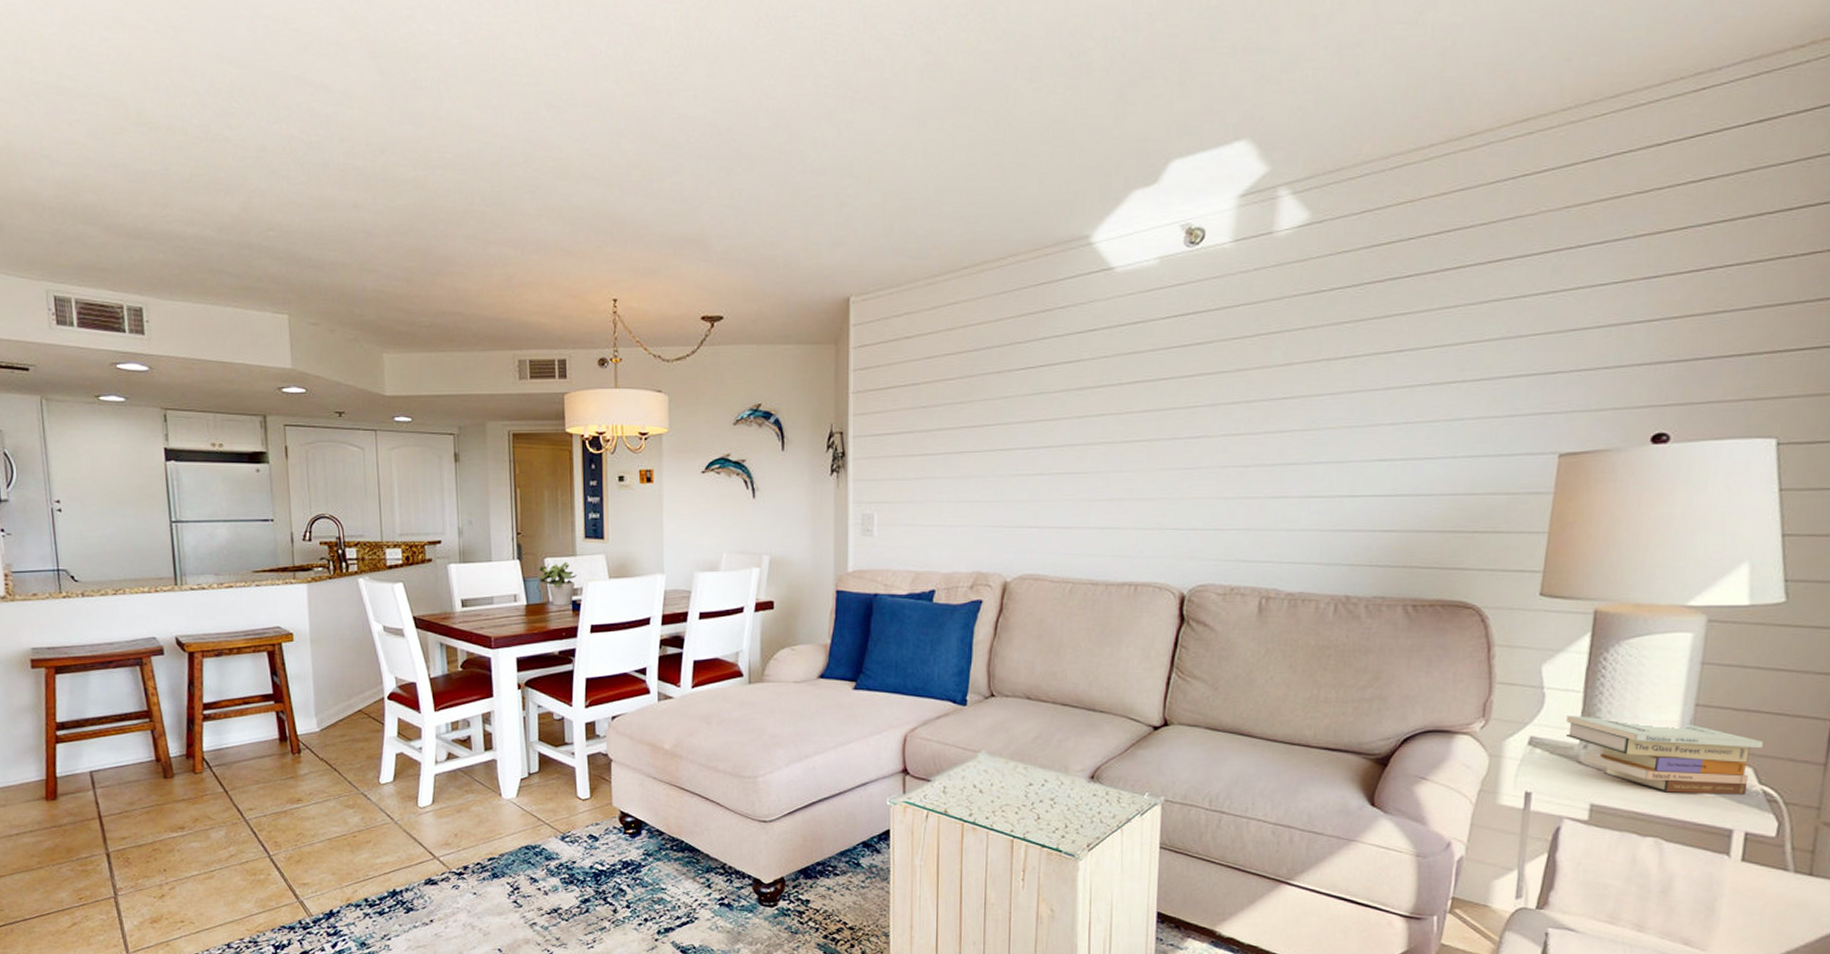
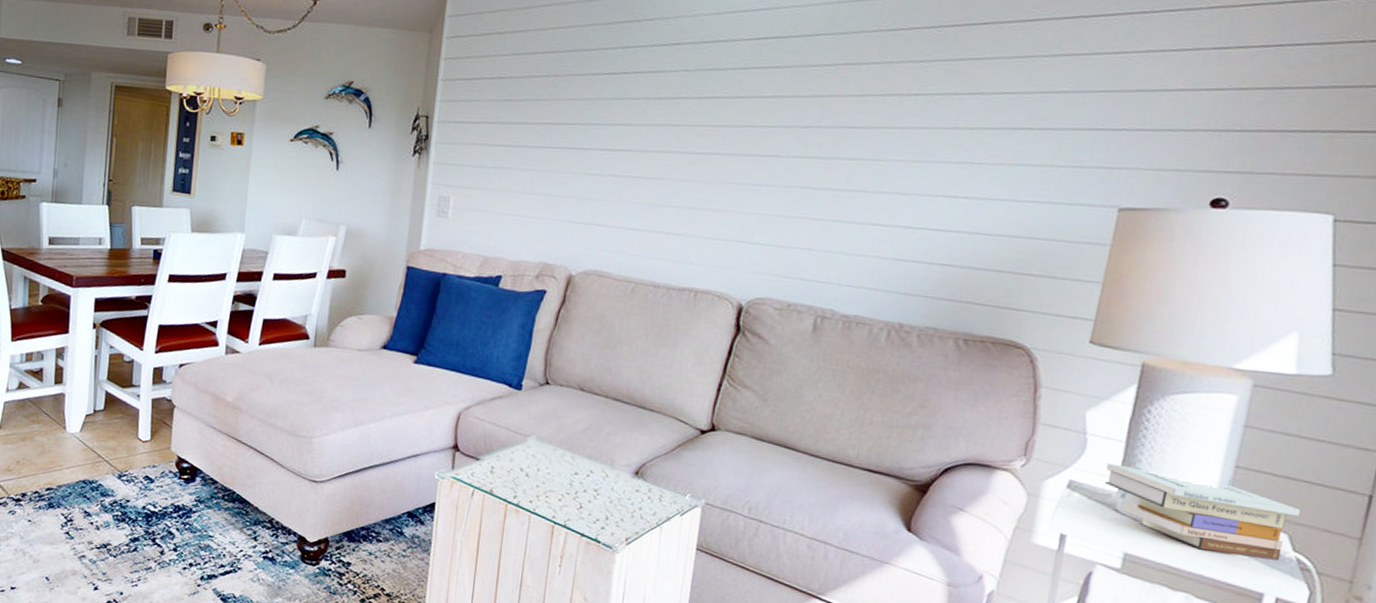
potted plant: present [538,561,577,606] -> none [124,211,161,254]

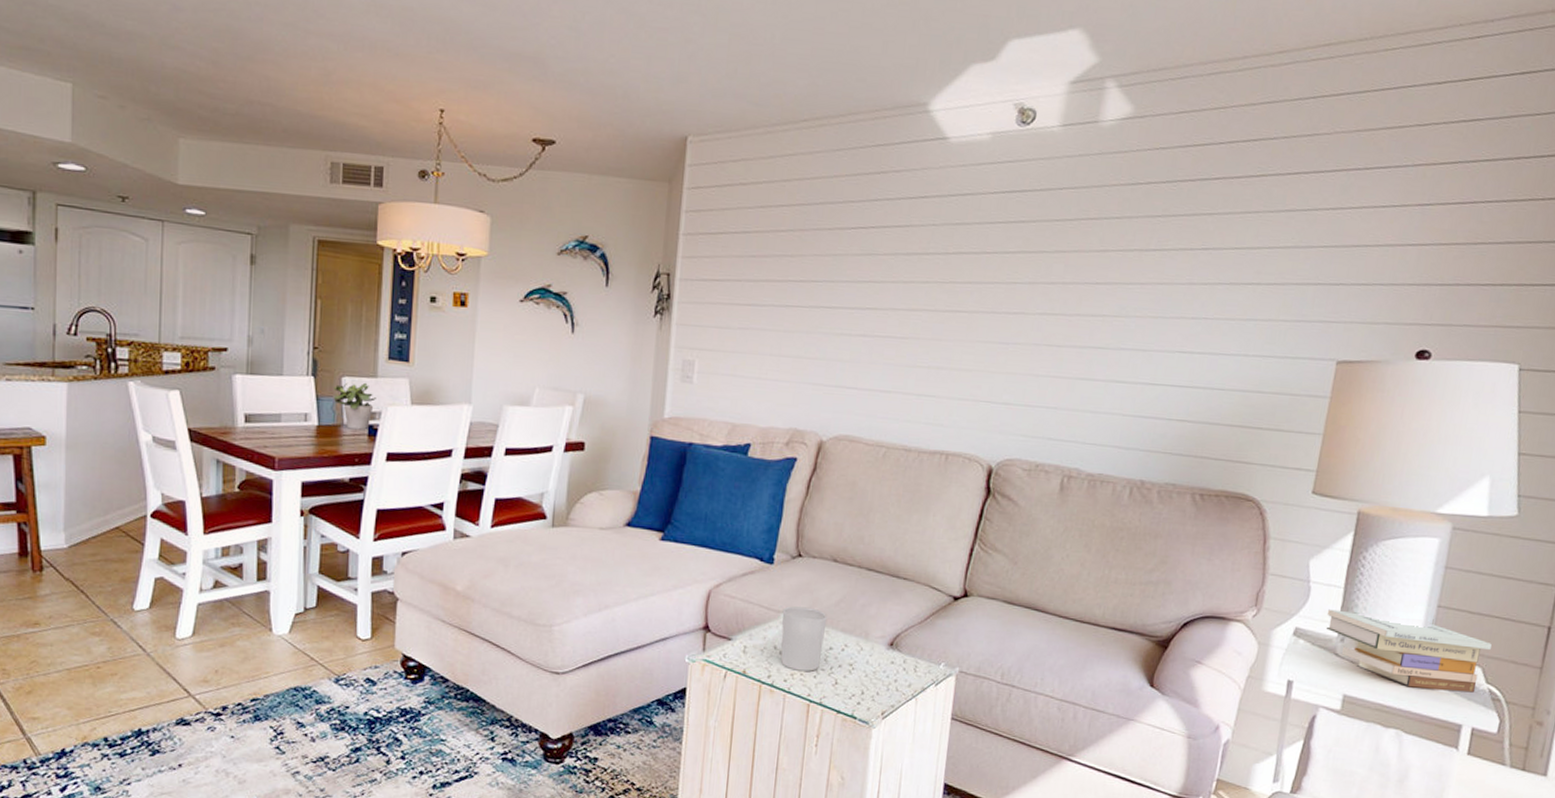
potted plant: none [124,211,161,254] -> present [333,382,376,430]
candle holder: none [526,431,574,495] -> present [780,606,828,671]

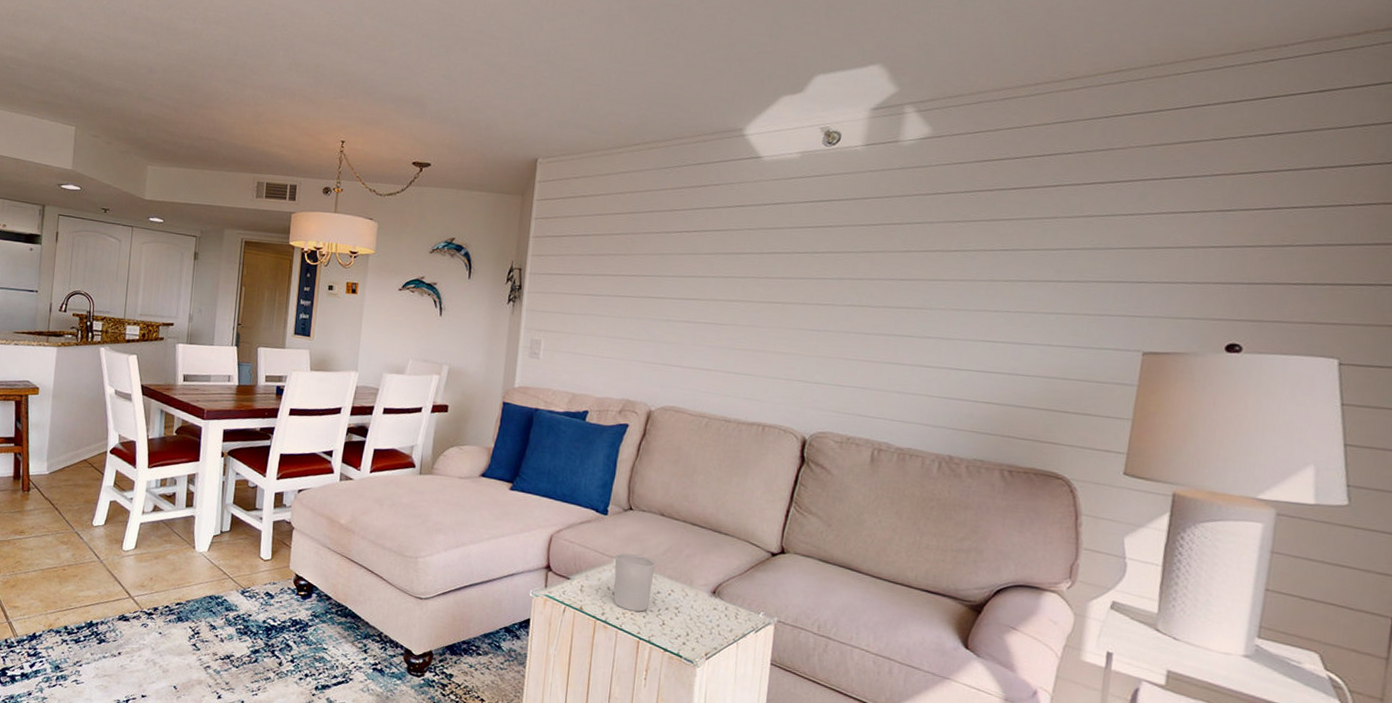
potted plant: present [333,382,376,430] -> none [250,352,283,390]
books: present [1325,609,1492,693] -> none [1145,586,1329,679]

